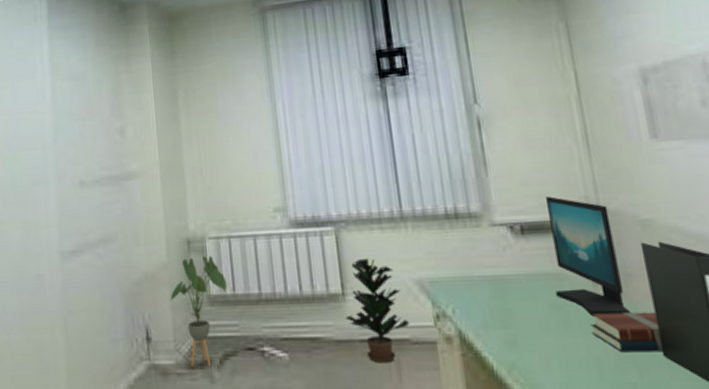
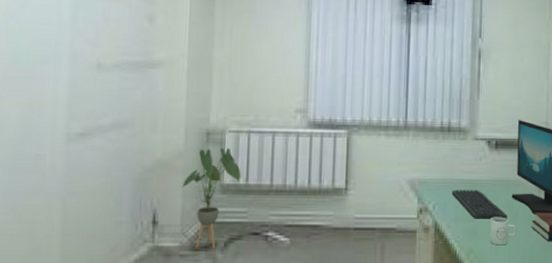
potted plant: present [346,258,410,364] -> none [345,159,398,248]
computer keyboard: none [473,288,555,325] -> present [451,190,507,219]
mug: none [531,321,572,359] -> present [489,217,516,246]

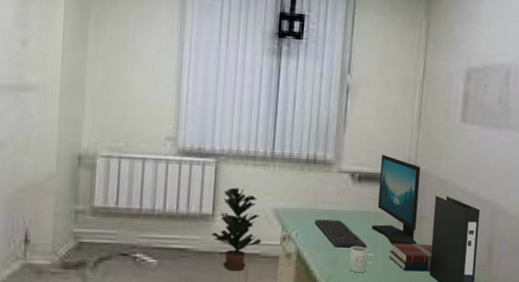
house plant: present [181,148,241,249] -> none [52,172,111,268]
potted plant: none [345,159,398,248] -> present [212,187,262,272]

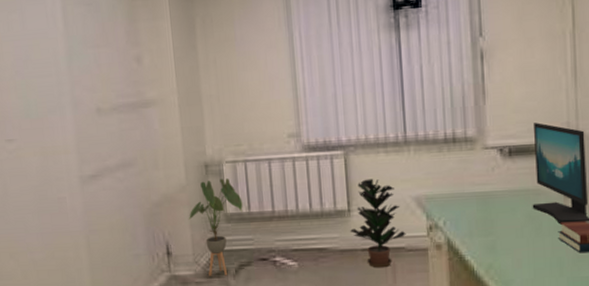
house plant: none [52,172,111,268] -> present [188,178,243,277]
computer keyboard: present [314,219,367,249] -> none [463,202,529,233]
mug: present [348,246,375,273] -> none [509,229,541,260]

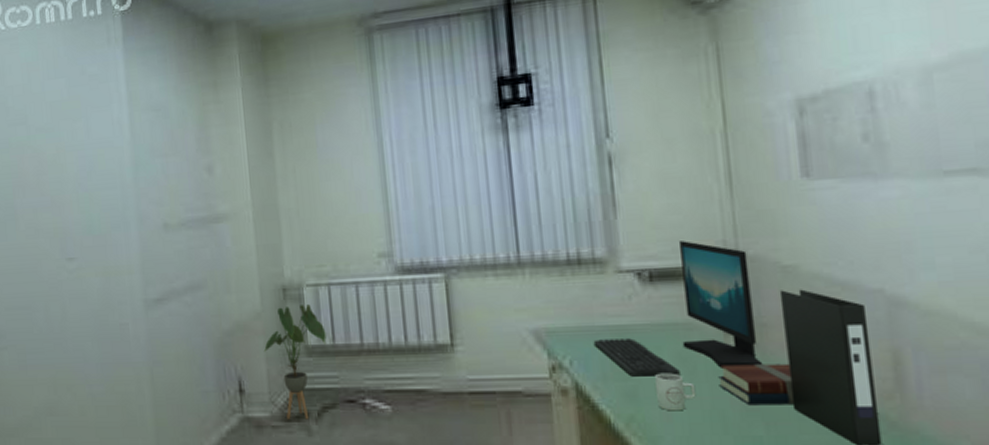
potted plant: present [350,178,406,268] -> none [454,307,523,416]
computer keyboard: none [463,202,529,233] -> present [593,338,680,377]
mug: none [509,229,541,260] -> present [654,373,696,411]

